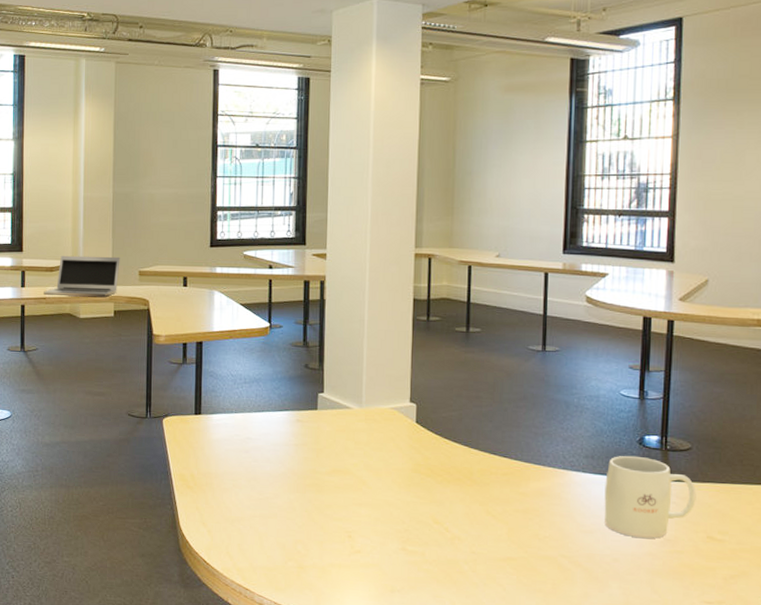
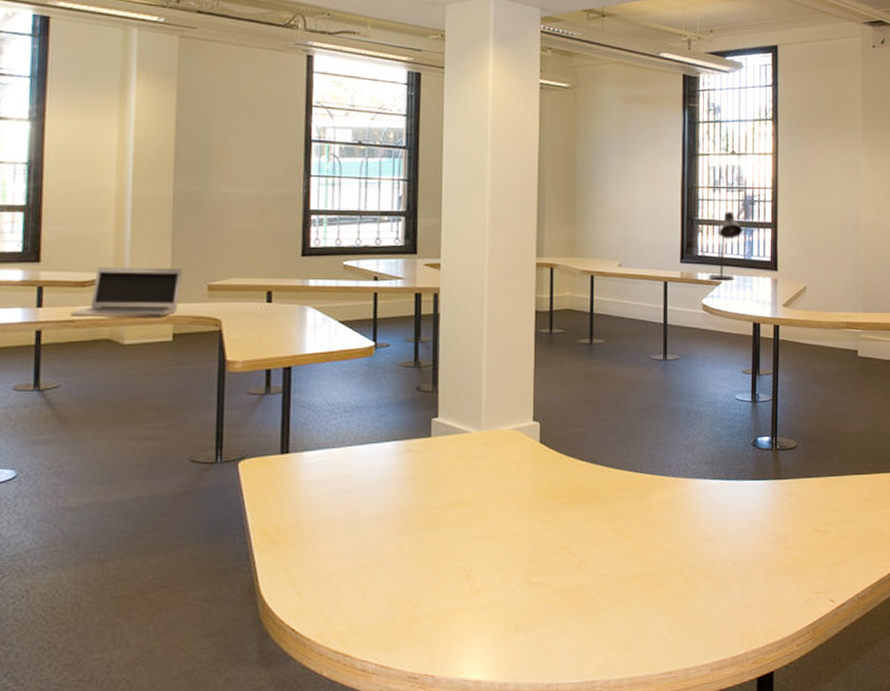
desk lamp: none [593,199,635,272] -> present [708,211,743,280]
mug: present [604,455,697,539] -> none [724,458,803,539]

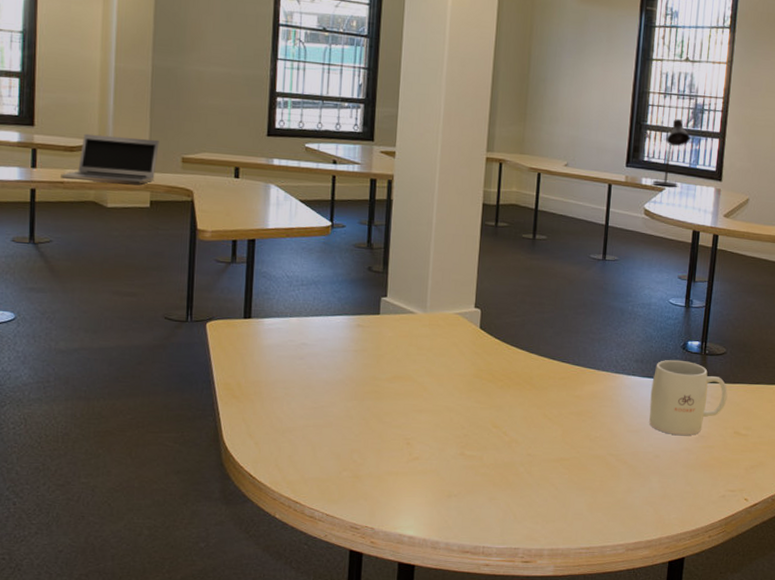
mug: none [724,458,803,539] -> present [649,359,728,436]

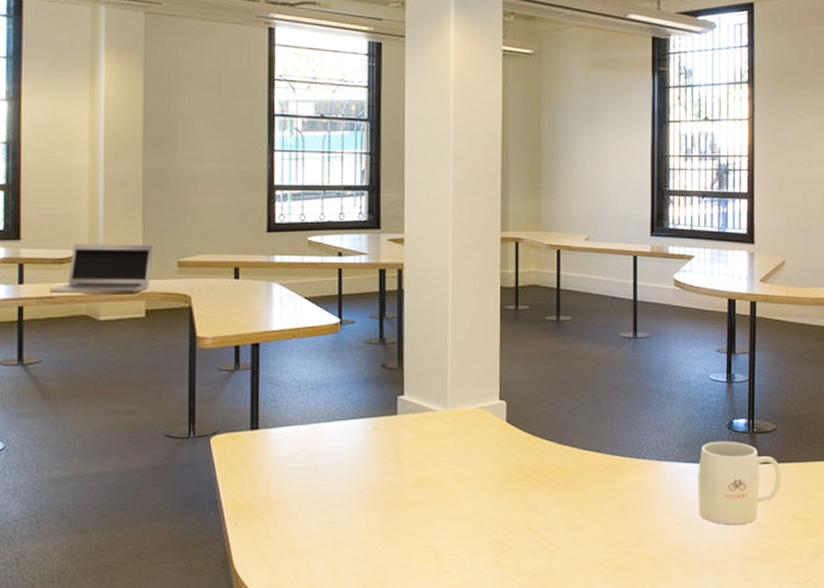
desk lamp: present [652,118,691,187] -> none [680,181,717,254]

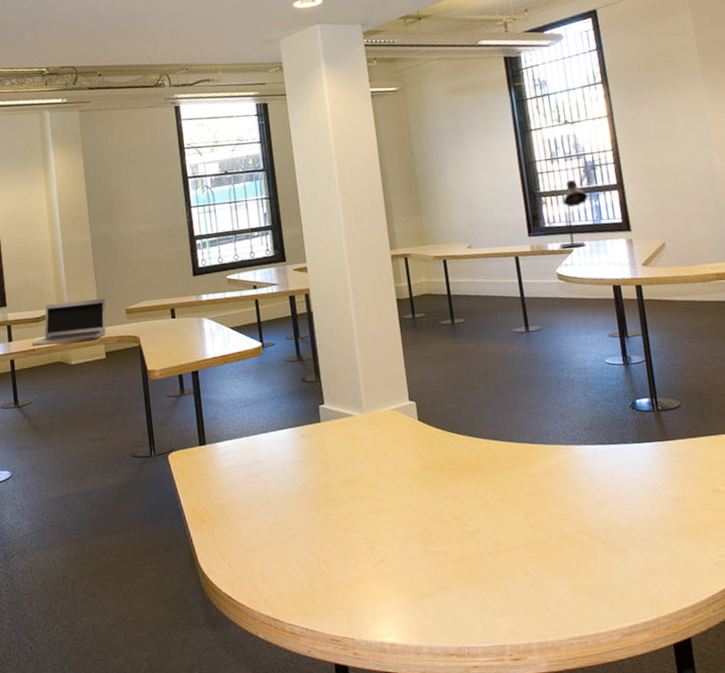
desk lamp: none [680,181,717,254] -> present [558,179,588,249]
mug: present [698,441,782,525] -> none [607,420,695,502]

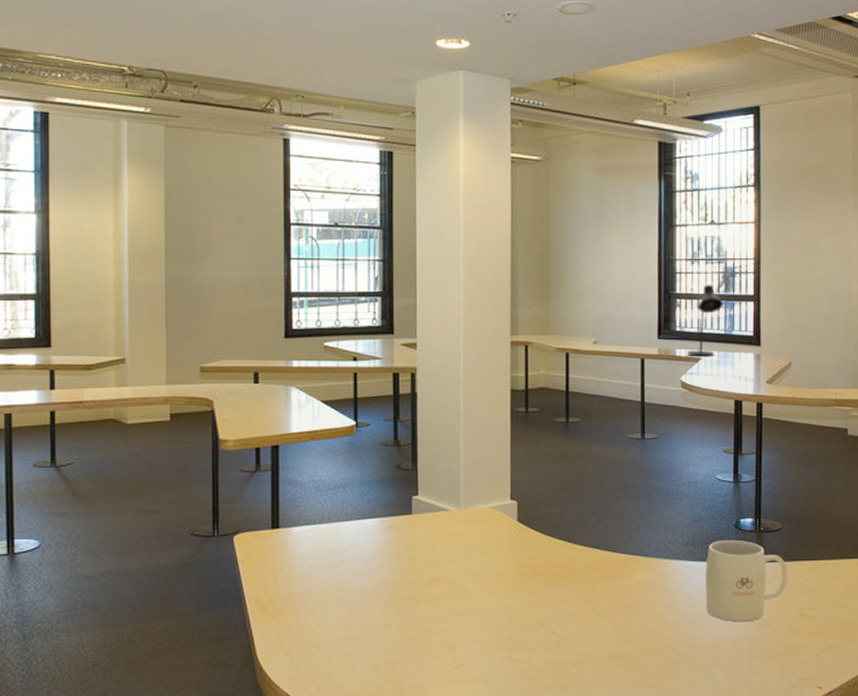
laptop: present [32,298,106,346] -> none [80,350,176,398]
mug: none [607,420,695,502] -> present [705,539,789,622]

